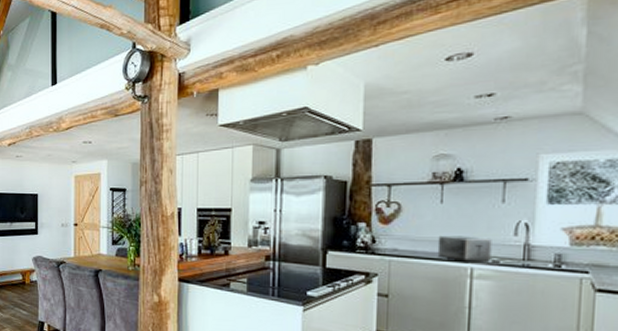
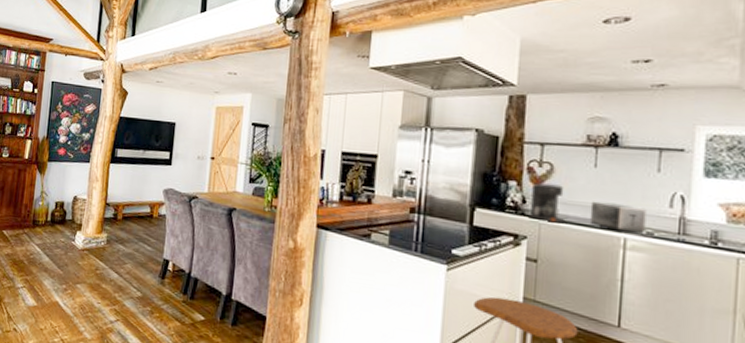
coffee maker: none [379,221,414,261] -> present [529,182,566,225]

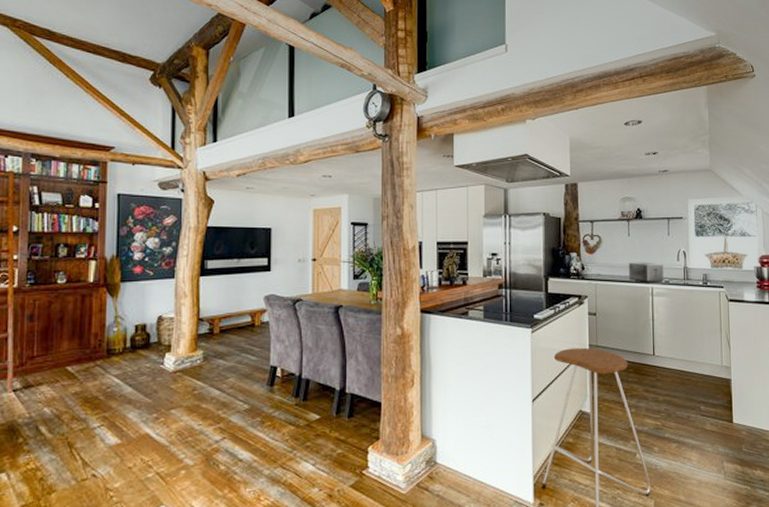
coffee maker: present [529,182,566,225] -> none [587,251,613,284]

